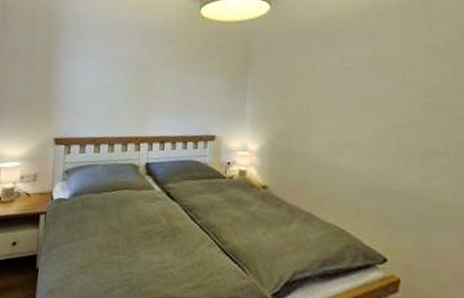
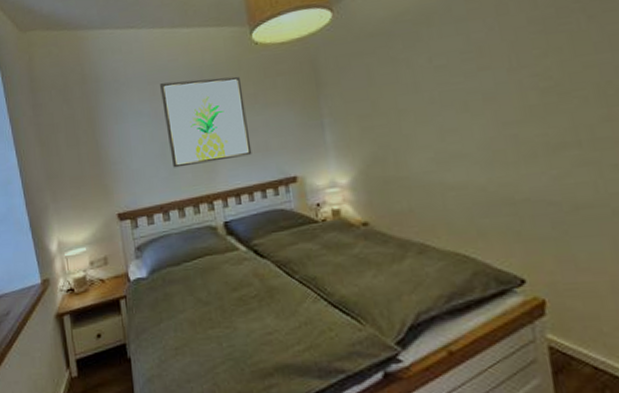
wall art: none [111,34,185,110] -> present [160,76,252,168]

